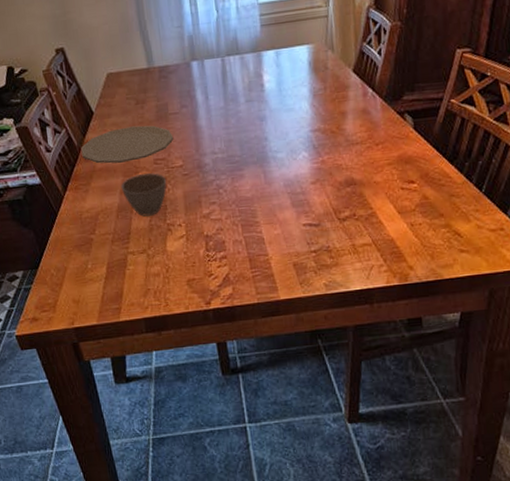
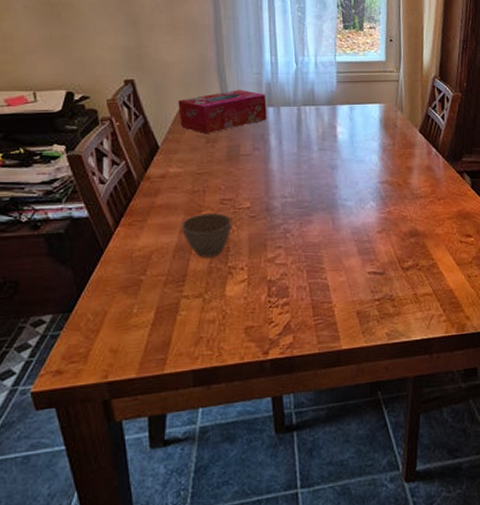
plate: present [81,125,174,164] -> none [141,164,243,202]
tissue box: none [106,45,192,96] -> present [178,89,267,135]

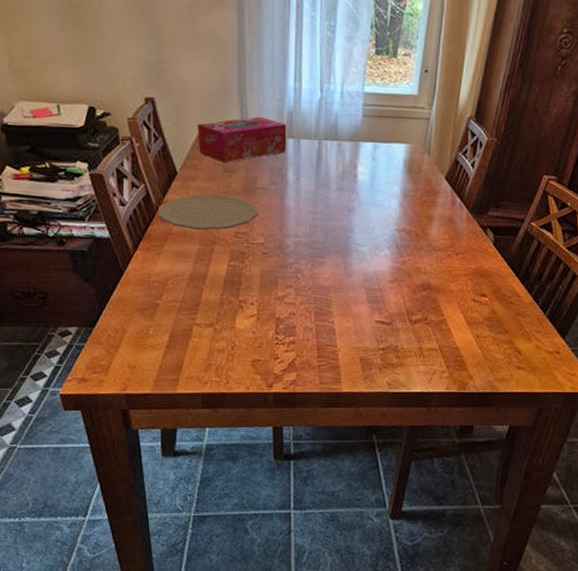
plate: none [141,164,243,202] -> present [159,193,259,231]
cup: present [181,213,232,258] -> none [196,245,245,290]

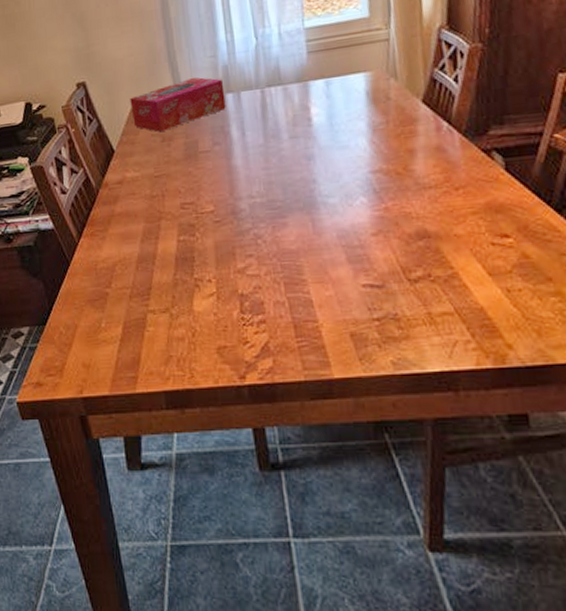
plate: present [159,193,259,231] -> none [99,165,204,208]

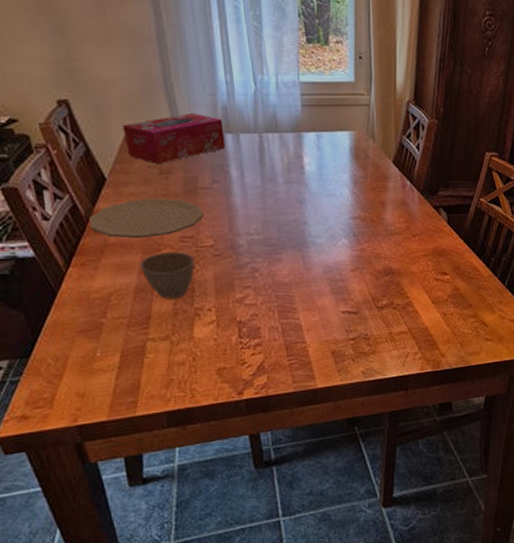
plate: none [99,165,204,208] -> present [89,198,204,239]
cup: none [142,219,195,269] -> present [139,252,195,299]

